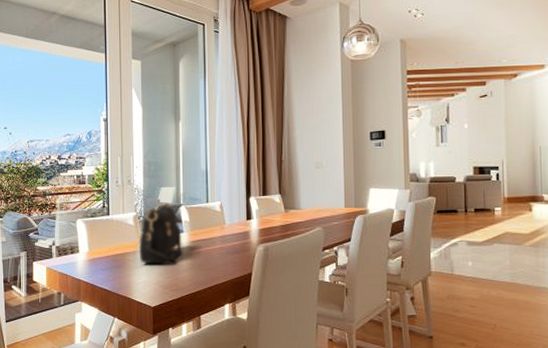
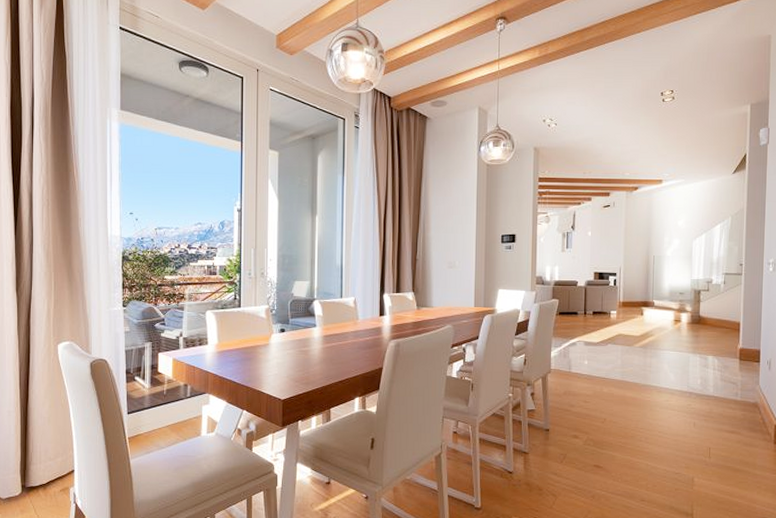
handbag: present [138,203,182,264] -> none [270,297,314,357]

